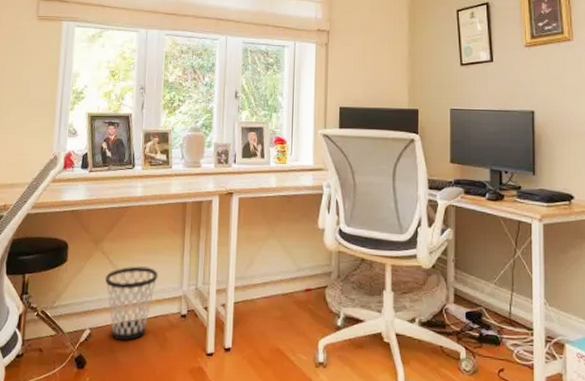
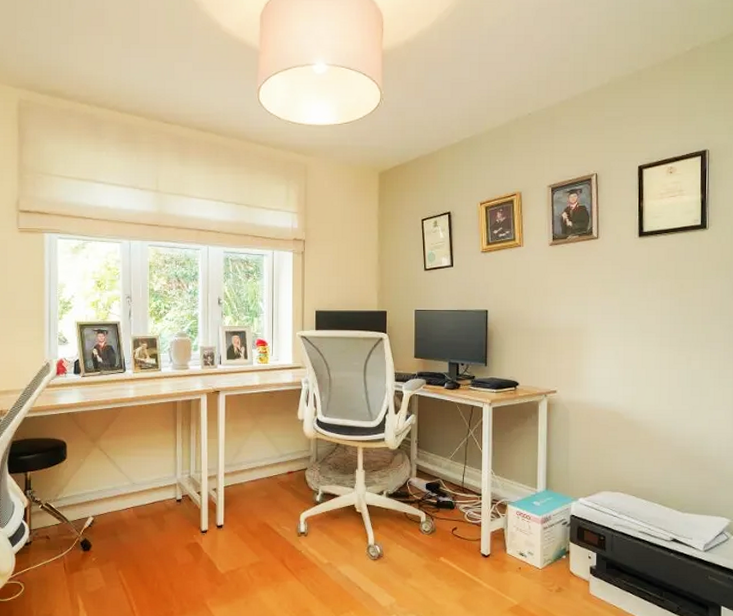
wastebasket: present [105,266,158,341] -> none [104,460,154,525]

